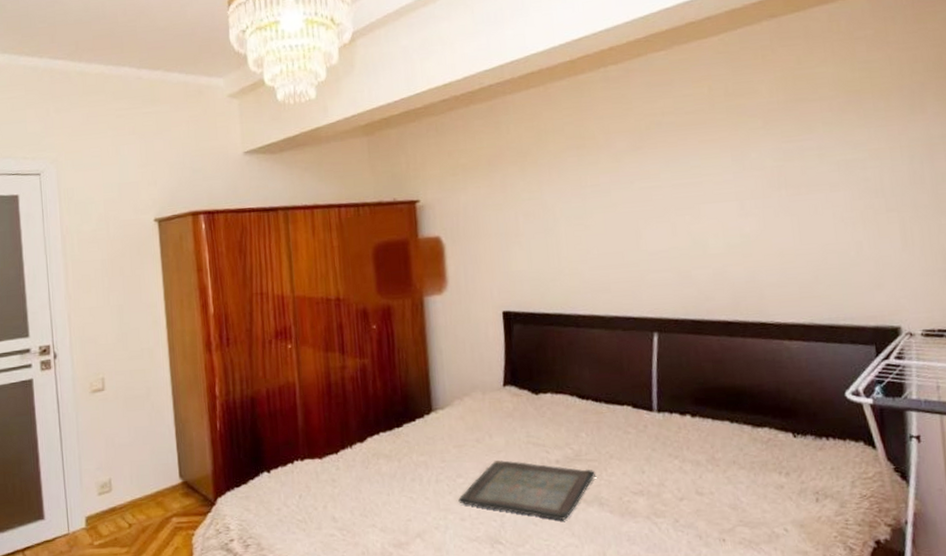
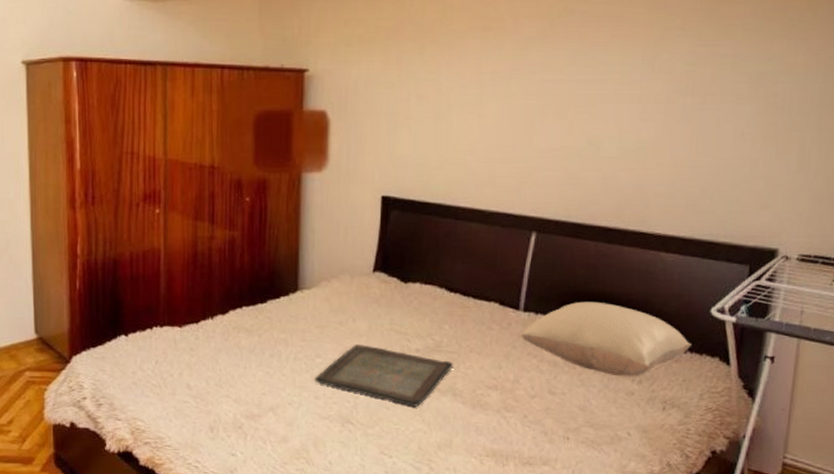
pillow: none [658,395,833,471] -> present [521,301,692,377]

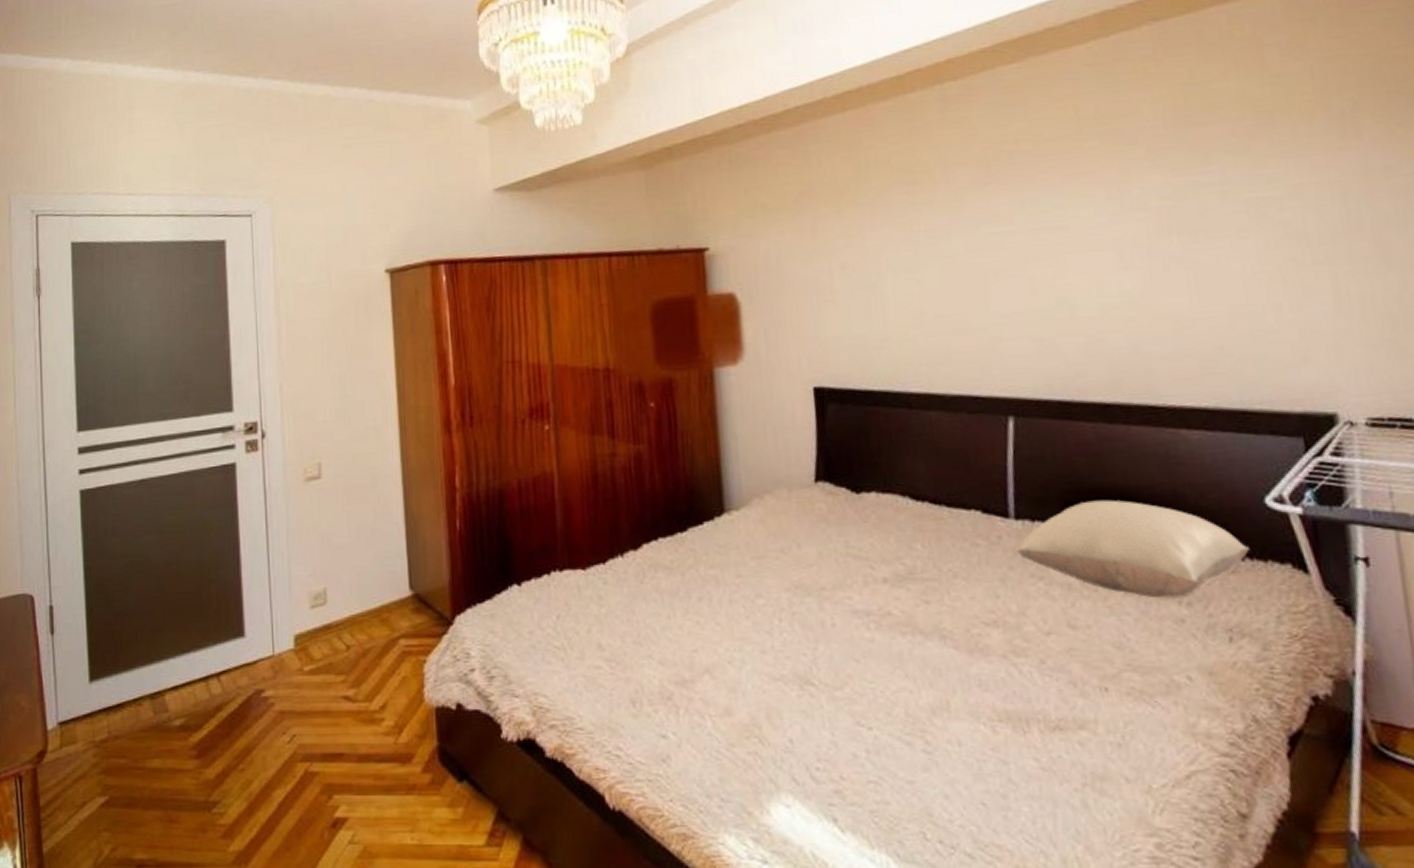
serving tray: present [315,344,453,407] -> none [758,577,935,657]

